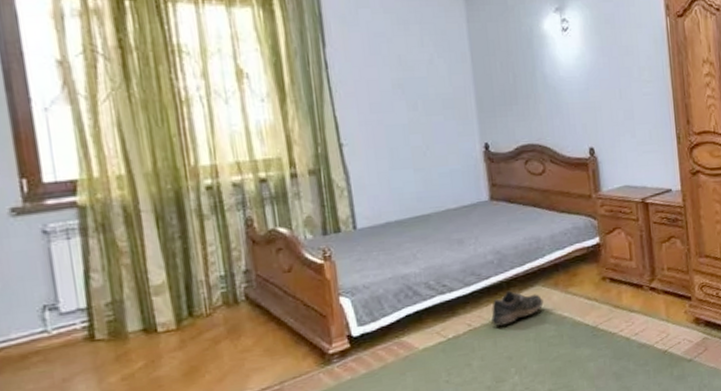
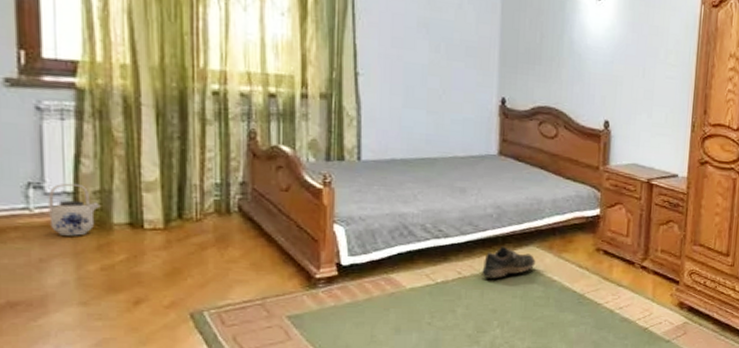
teapot: none [63,298,114,352] -> present [48,183,101,236]

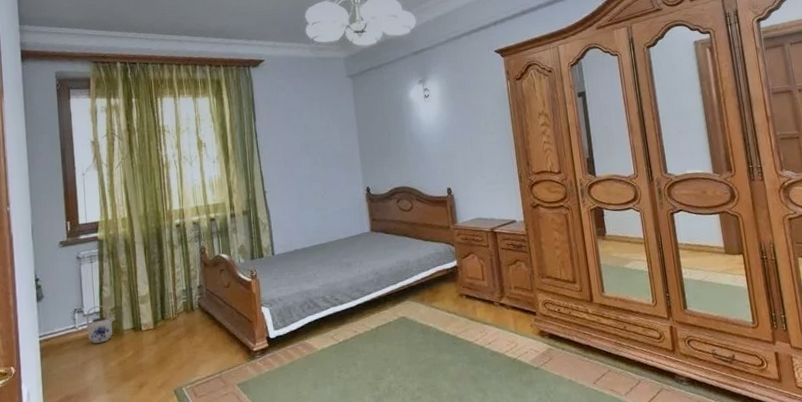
shoe: present [482,246,536,280] -> none [372,304,413,334]

